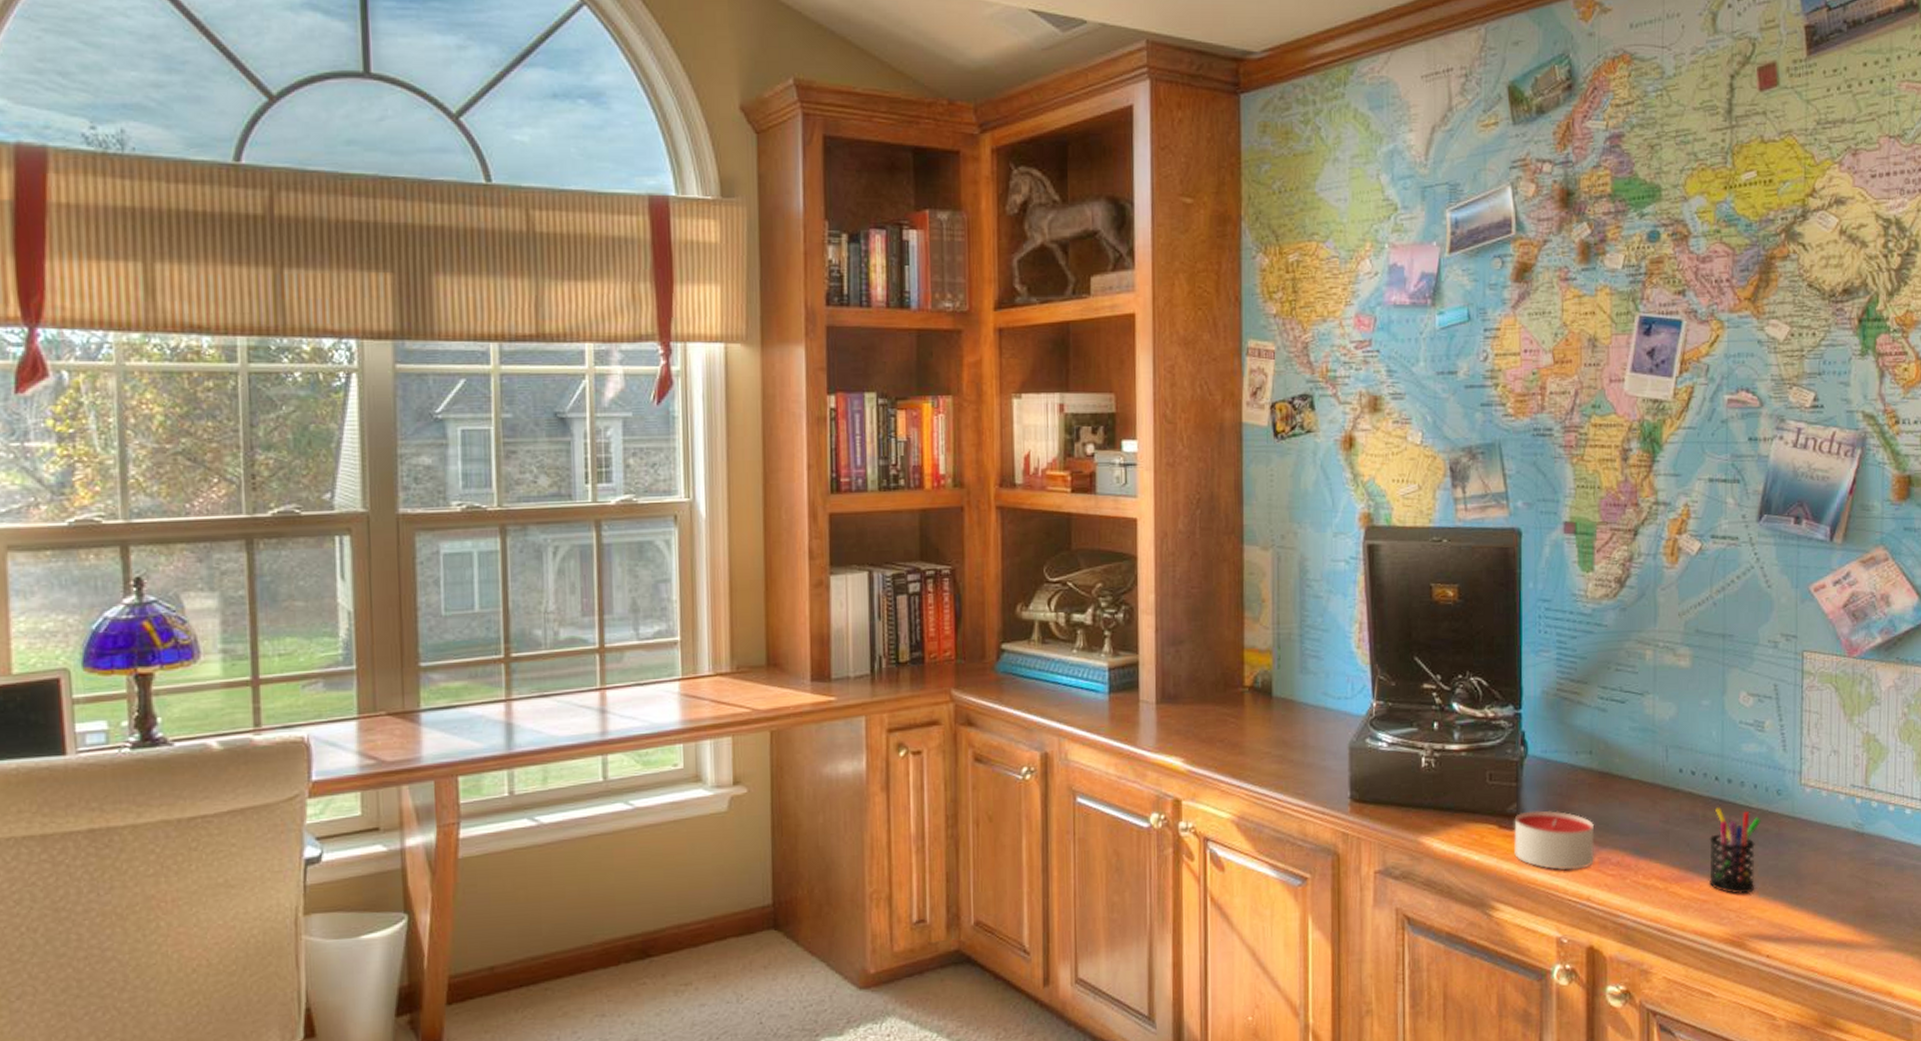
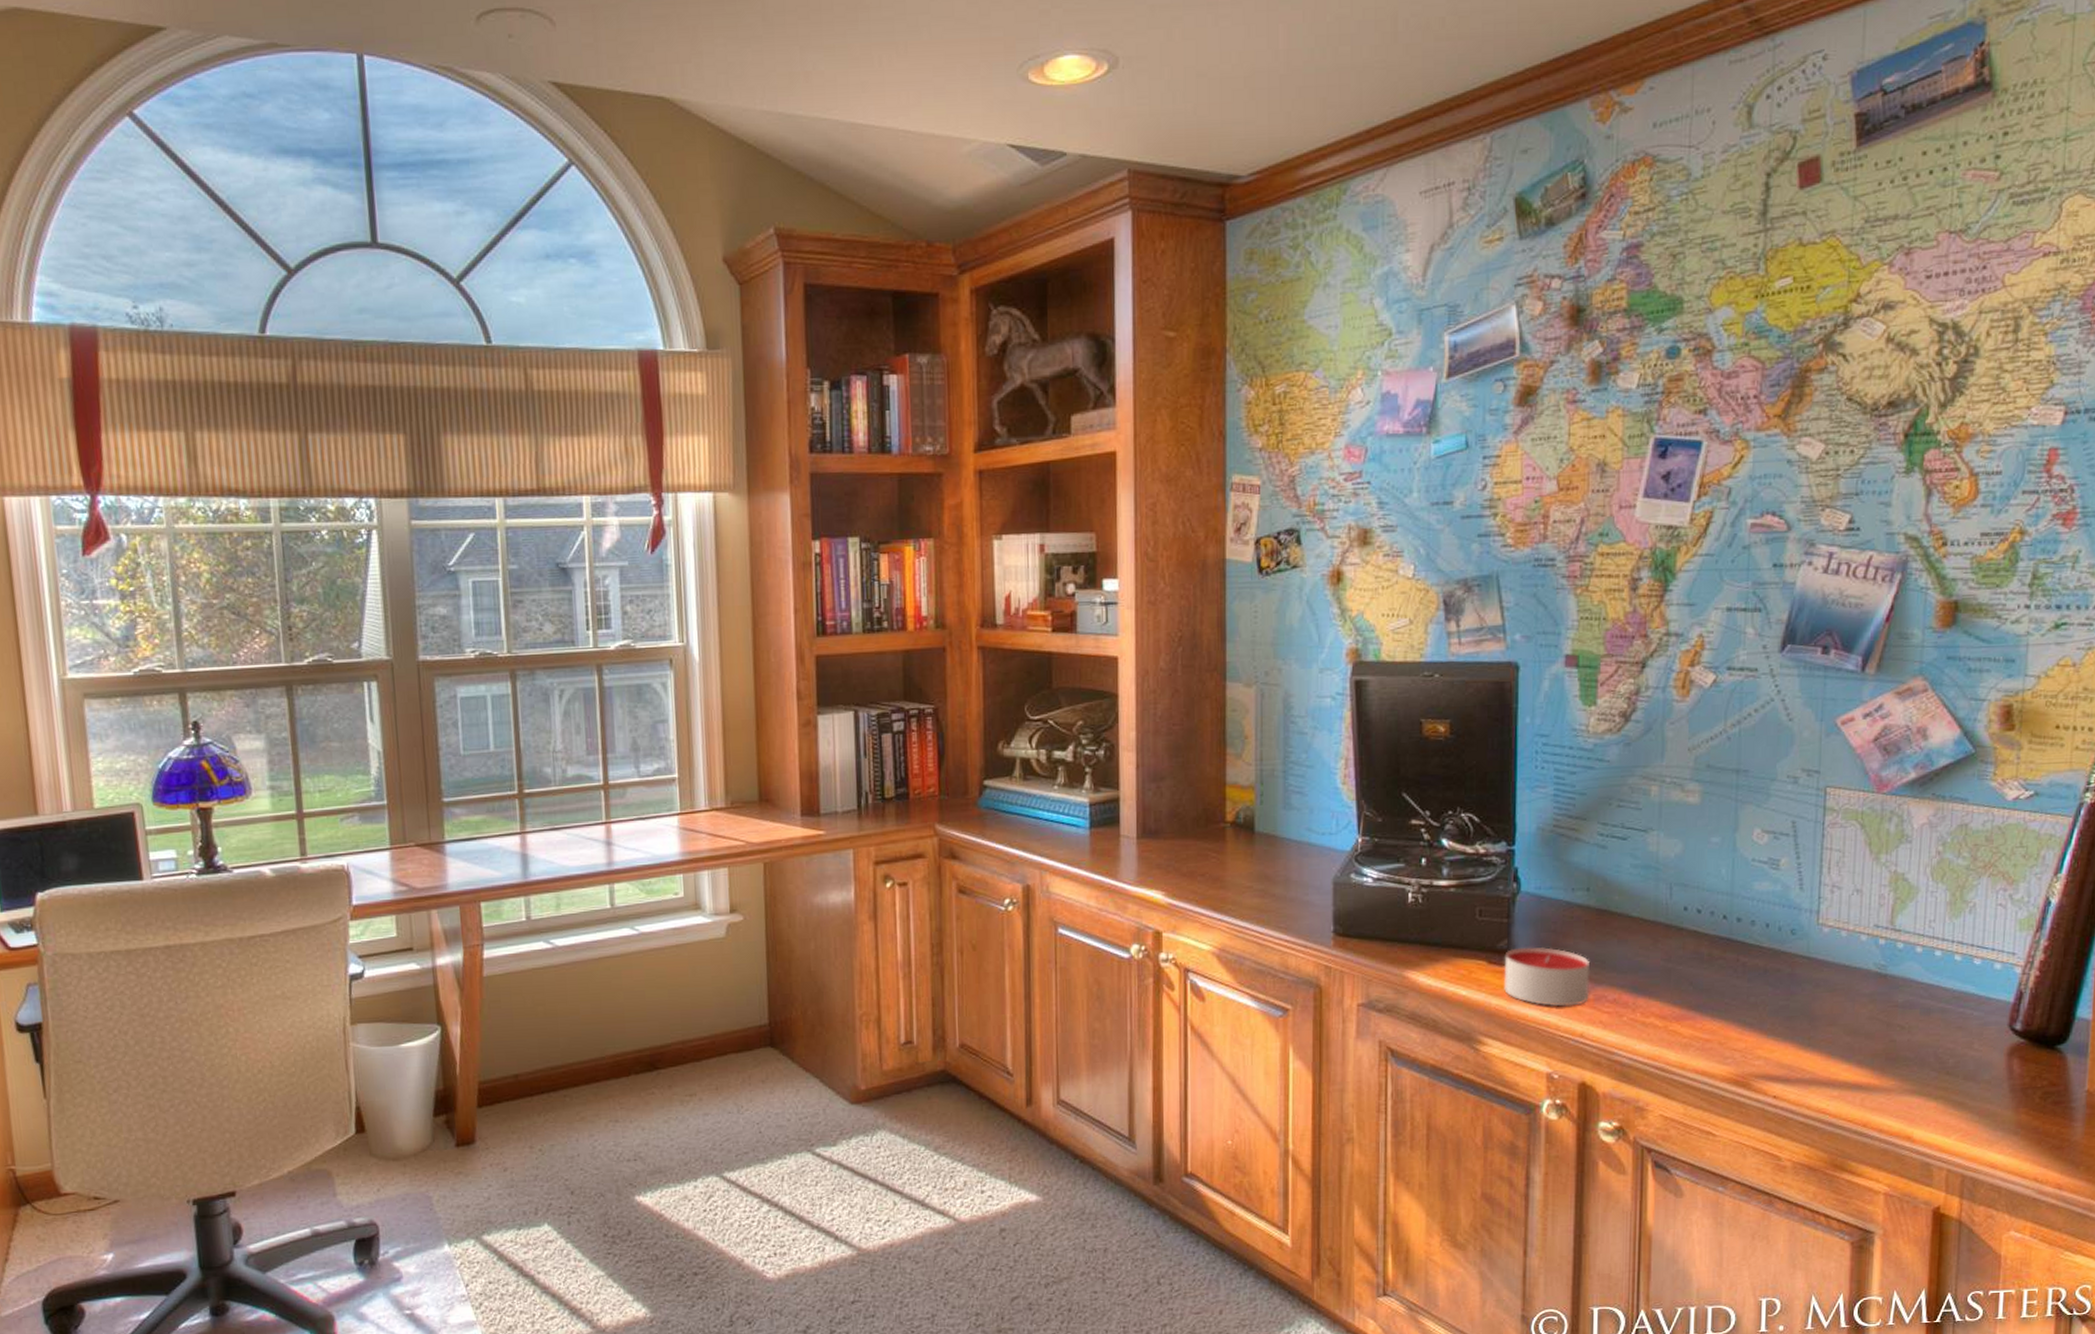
pen holder: present [1708,807,1761,894] -> none [1712,946,1772,1034]

